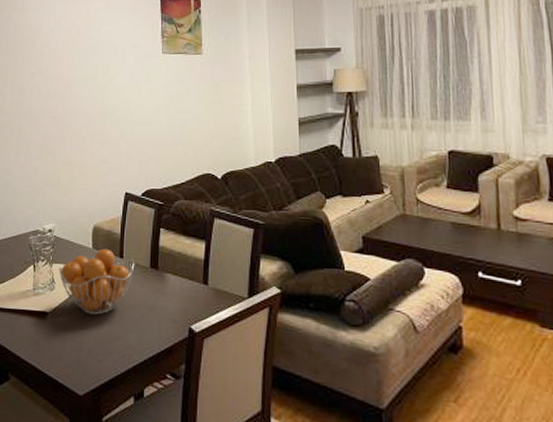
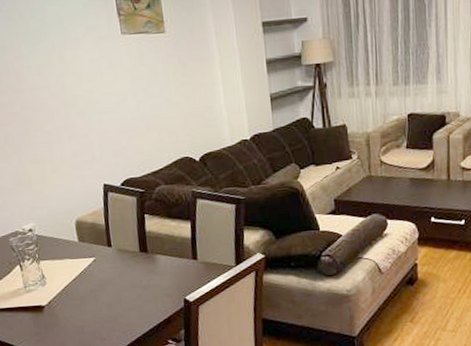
fruit basket: present [59,248,135,315] -> none [47,240,124,302]

